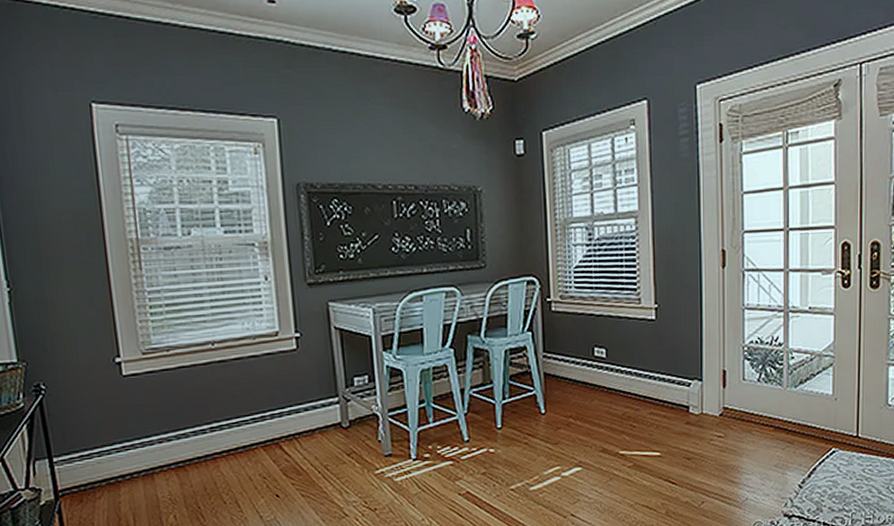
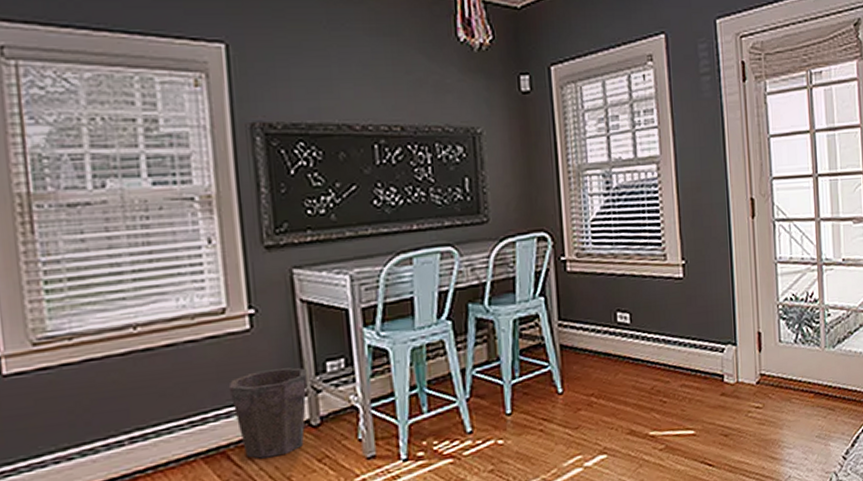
waste bin: none [280,381,340,450] -> present [228,367,307,459]

